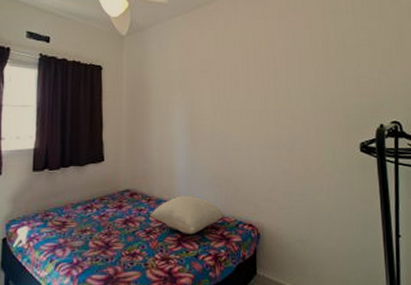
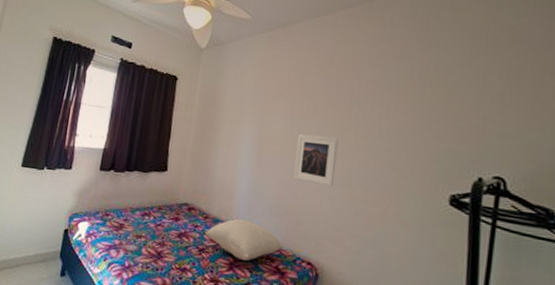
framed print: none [225,106,263,152] -> present [293,134,339,187]

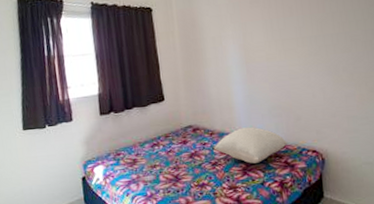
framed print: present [293,134,339,187] -> none [280,31,323,79]

